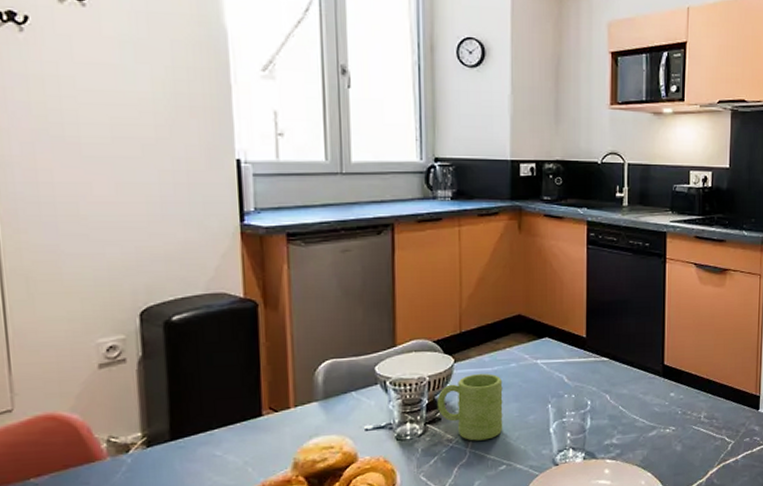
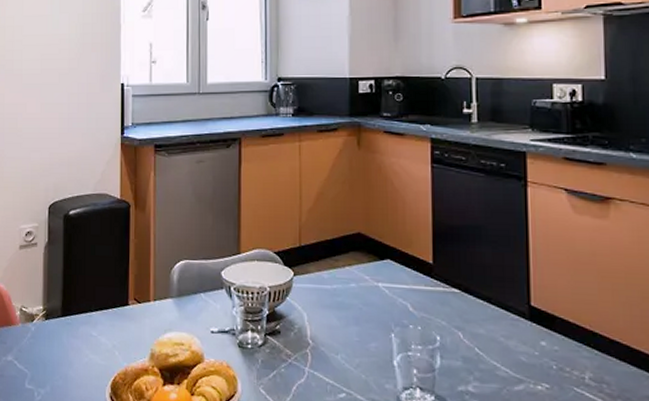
mug: present [436,373,503,441] -> none [276,290,343,362]

